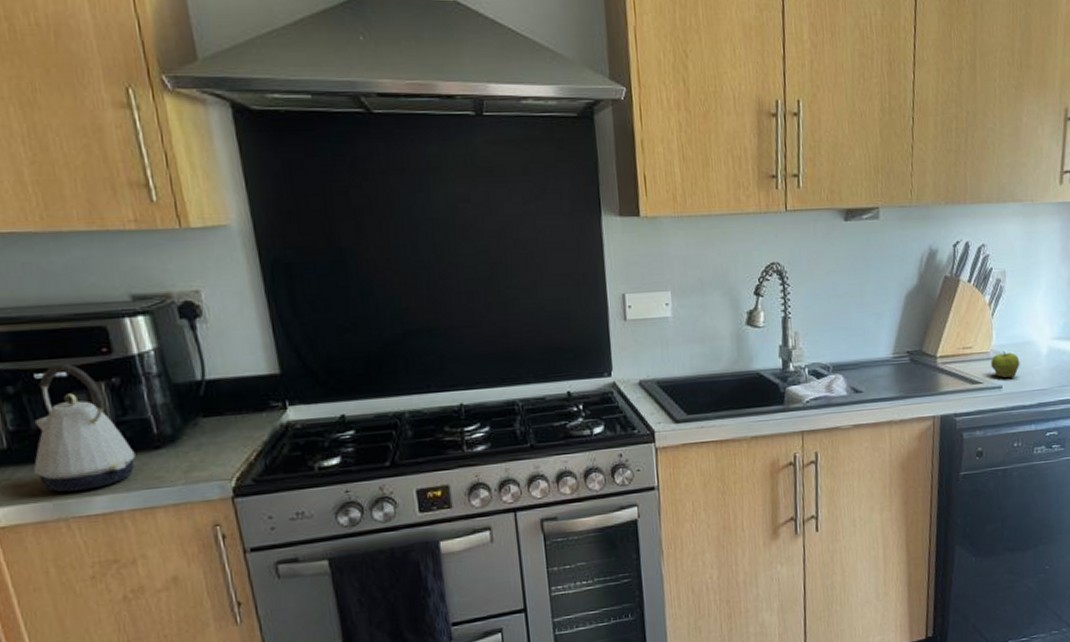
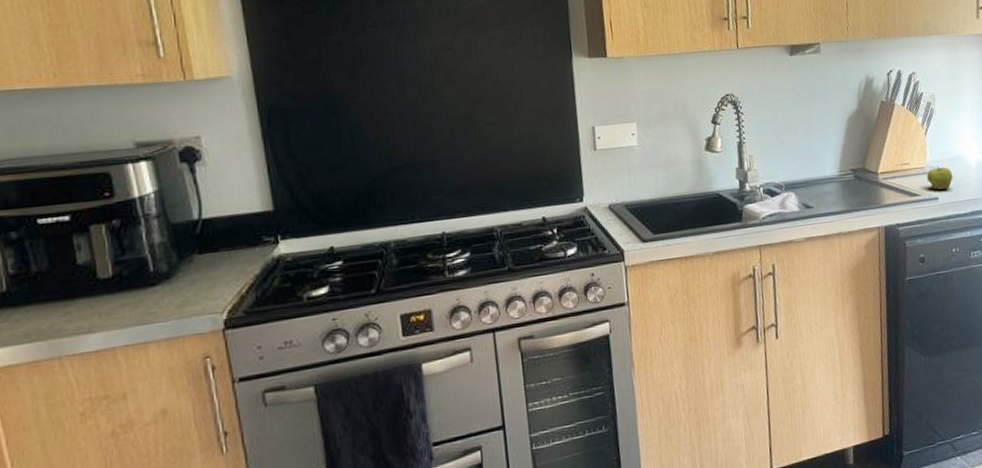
kettle: present [34,363,136,493] -> none [31,208,131,332]

